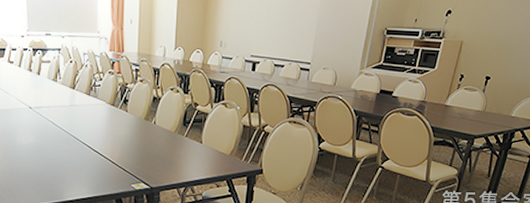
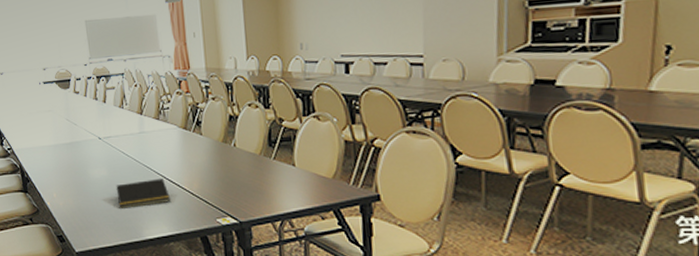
notepad: none [42,148,92,173] -> present [116,178,170,208]

